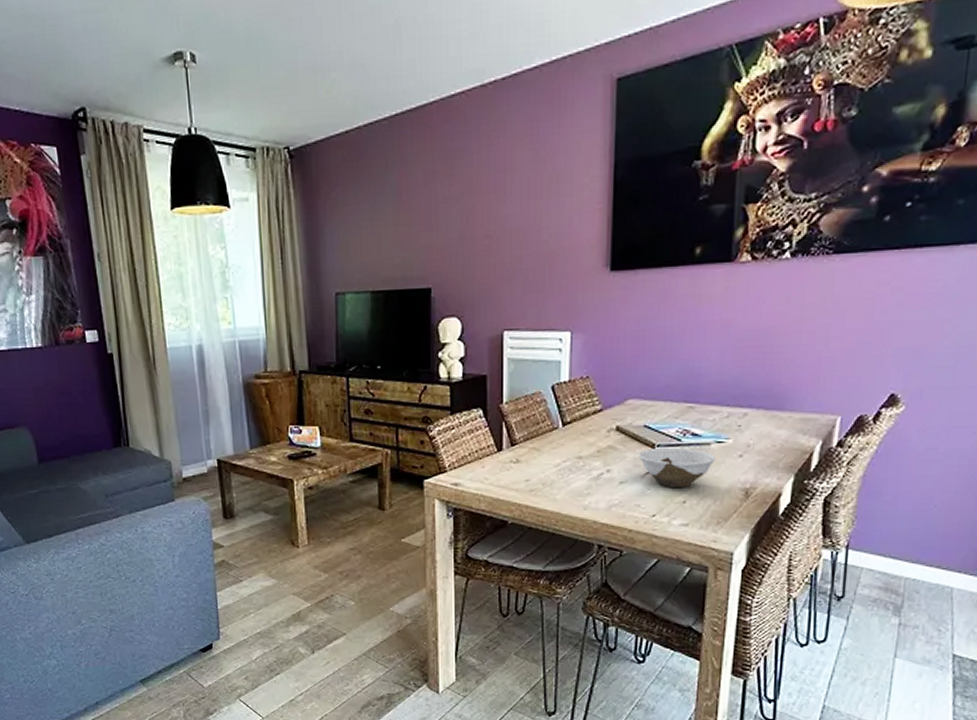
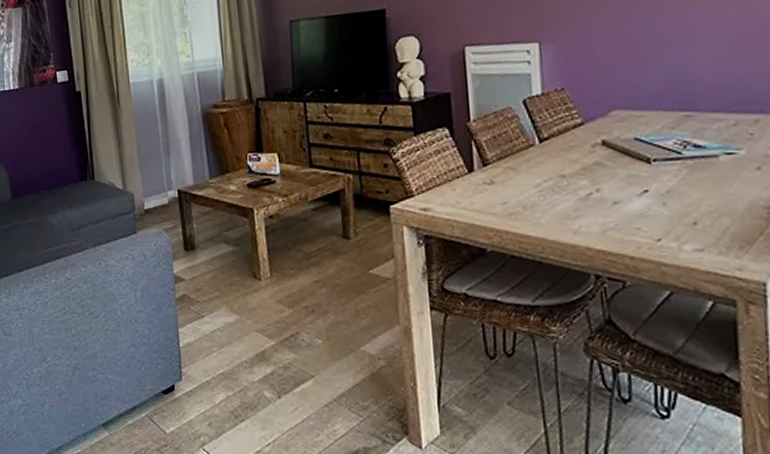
bowl: present [637,447,715,489] -> none [630,161,727,208]

